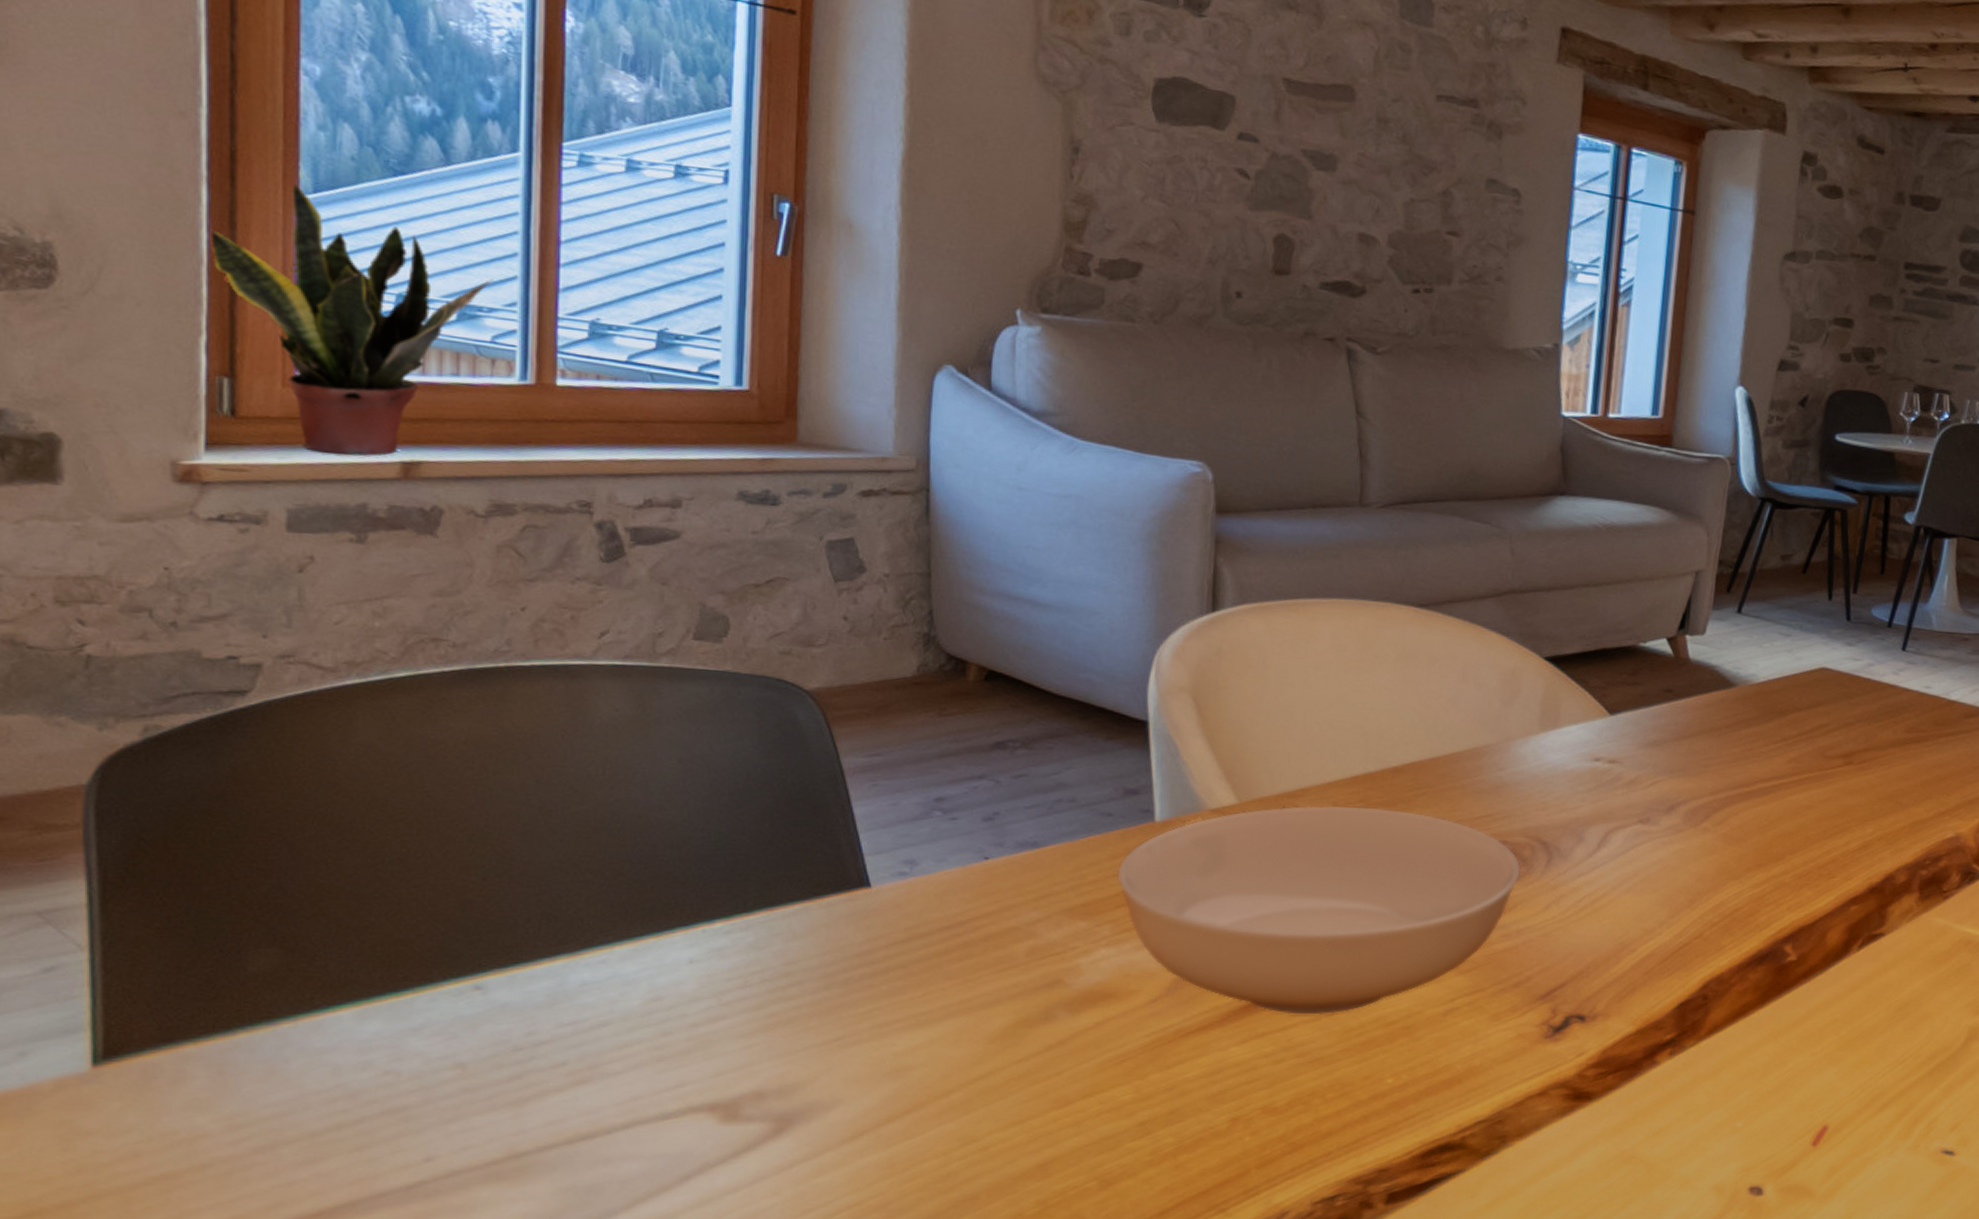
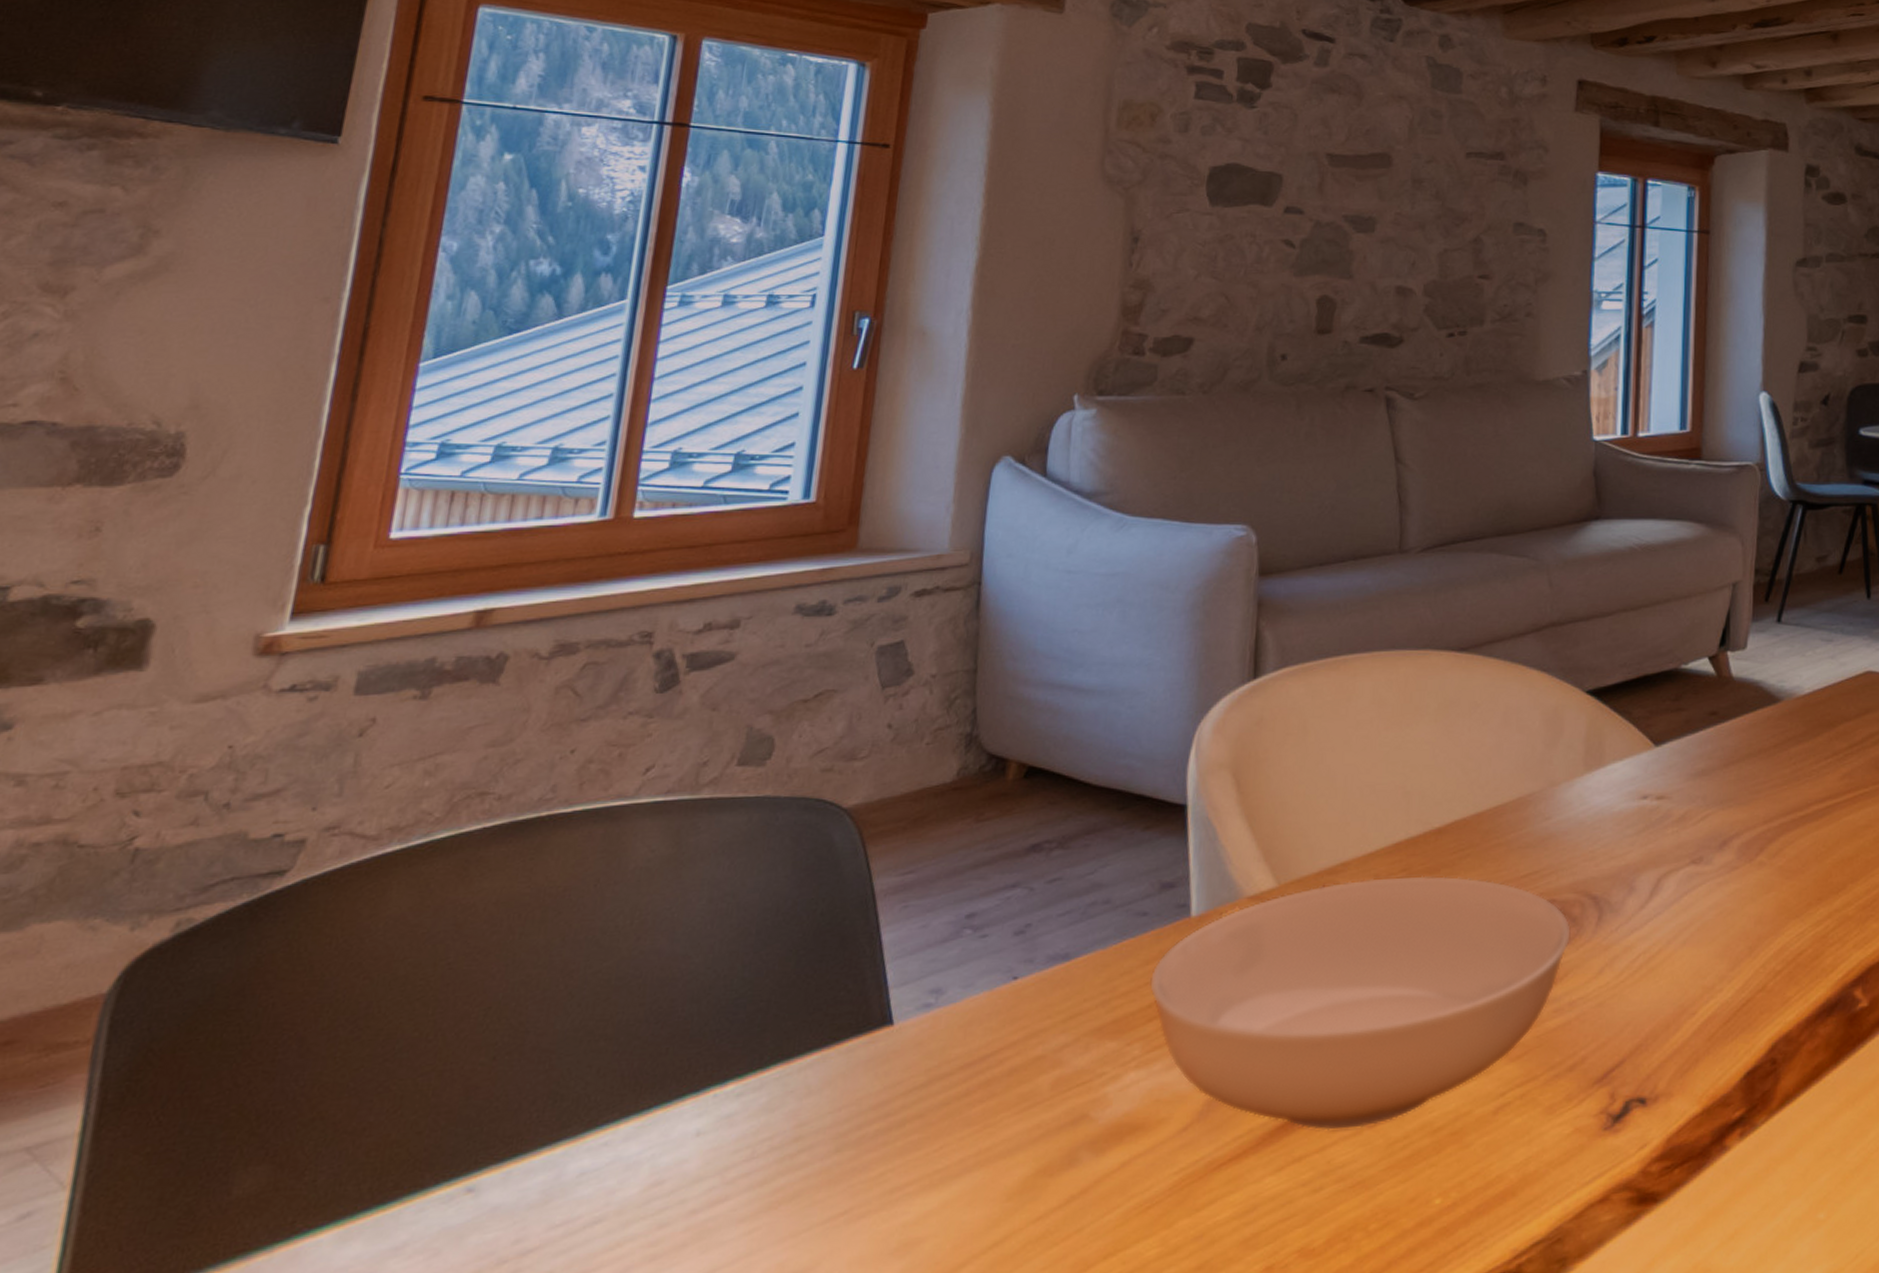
potted plant: present [210,185,493,457] -> none [330,353,587,611]

